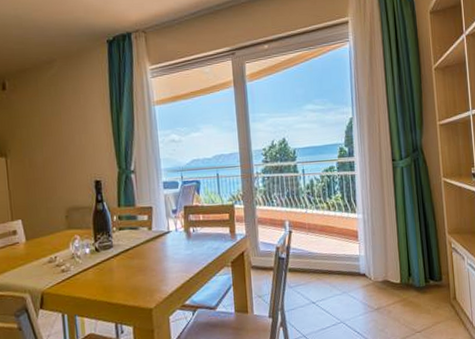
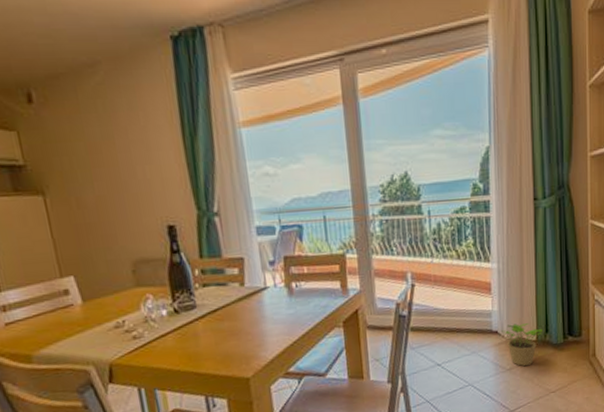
potted plant: none [368,267,406,307] -> present [501,323,543,367]

